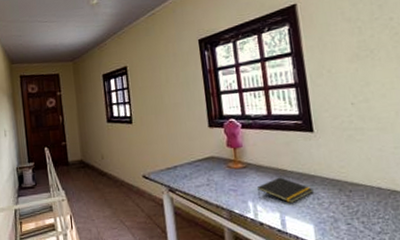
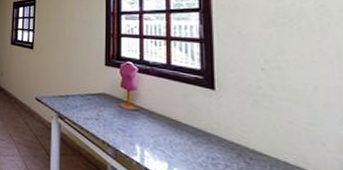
notepad: present [257,177,313,204] -> none [146,127,208,157]

